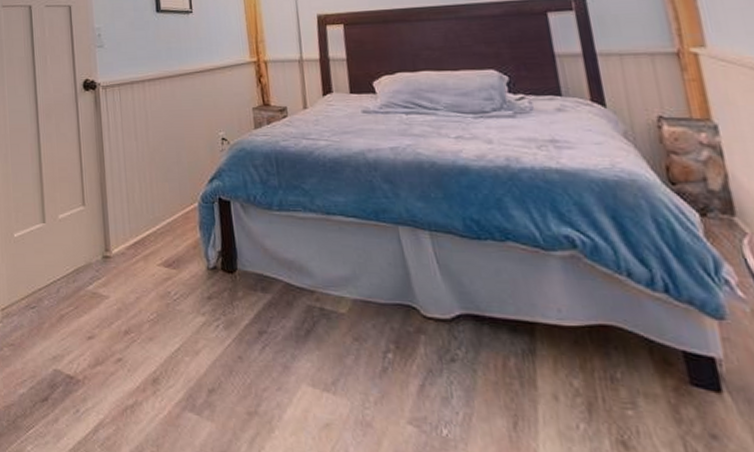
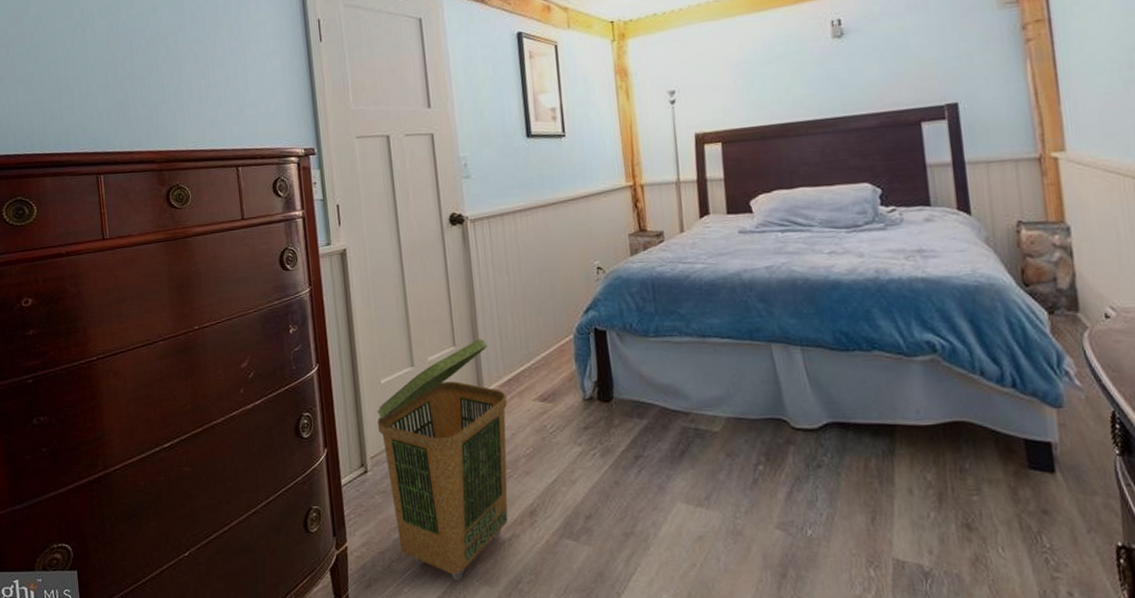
laundry basket: none [9,201,133,445] -> present [377,339,508,581]

